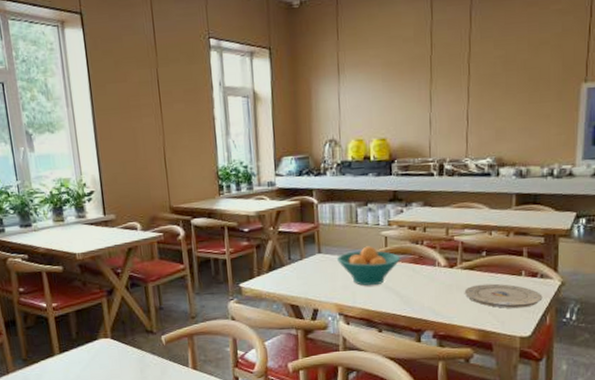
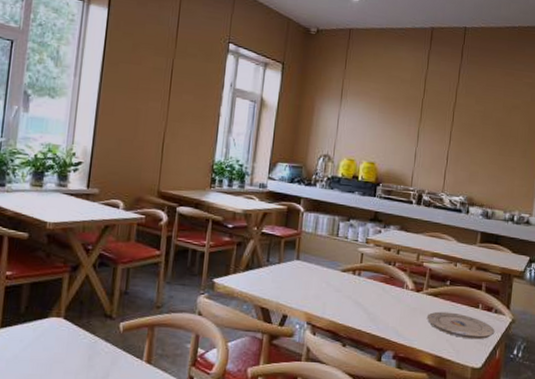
fruit bowl: present [336,246,401,286] -> none [313,259,374,300]

